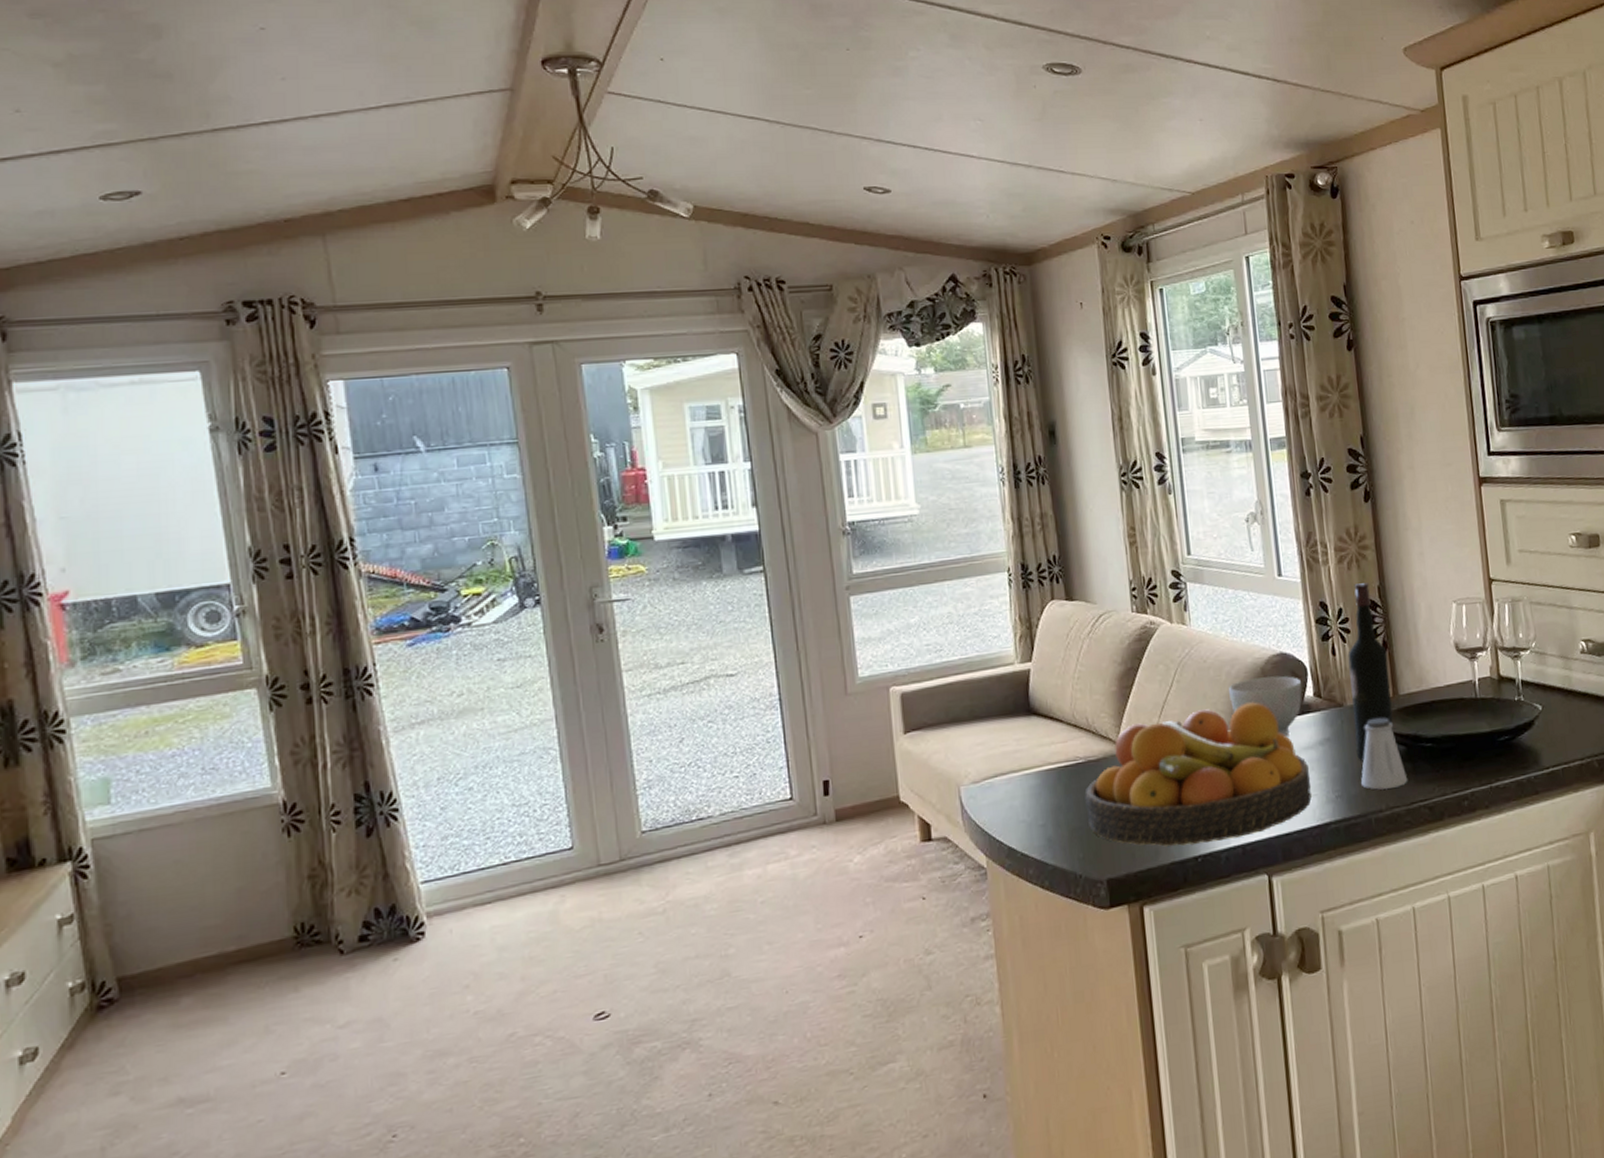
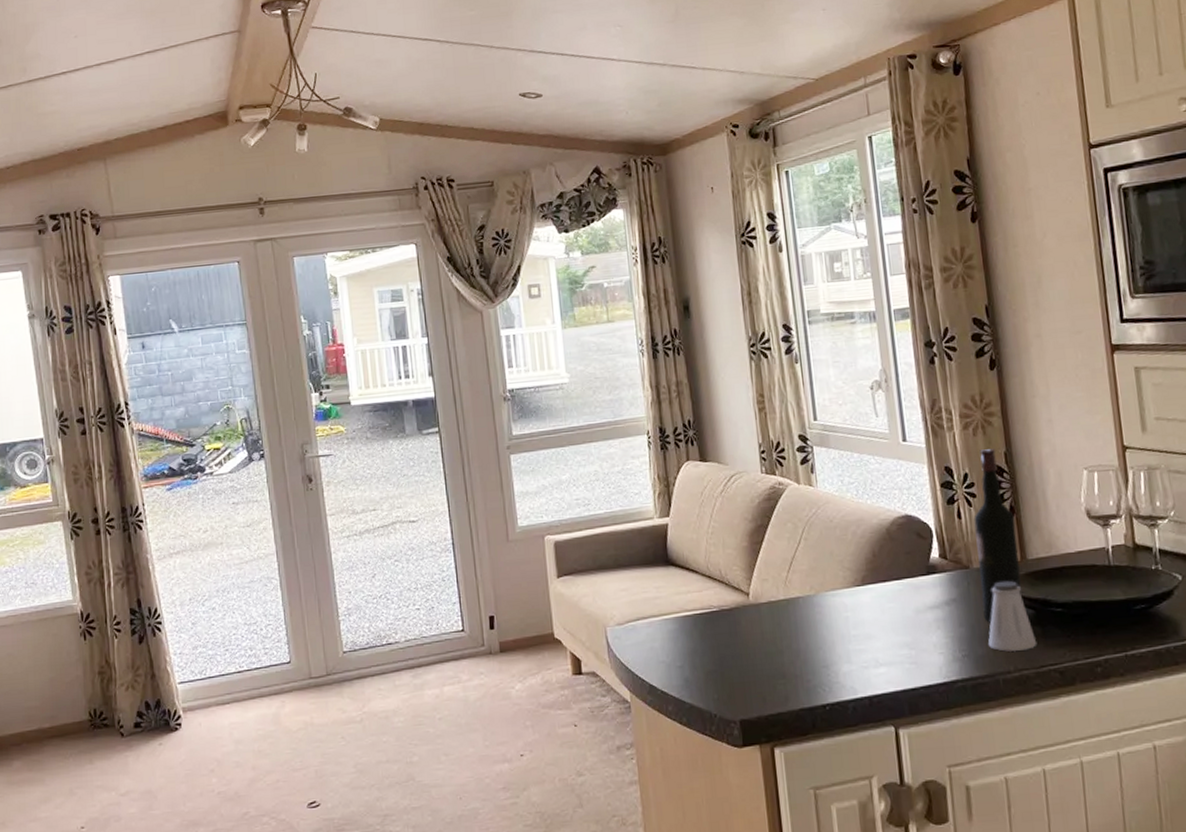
fruit bowl: present [1084,702,1312,847] -> none [718,561,938,694]
bowl: present [1229,675,1303,736] -> none [855,537,928,595]

